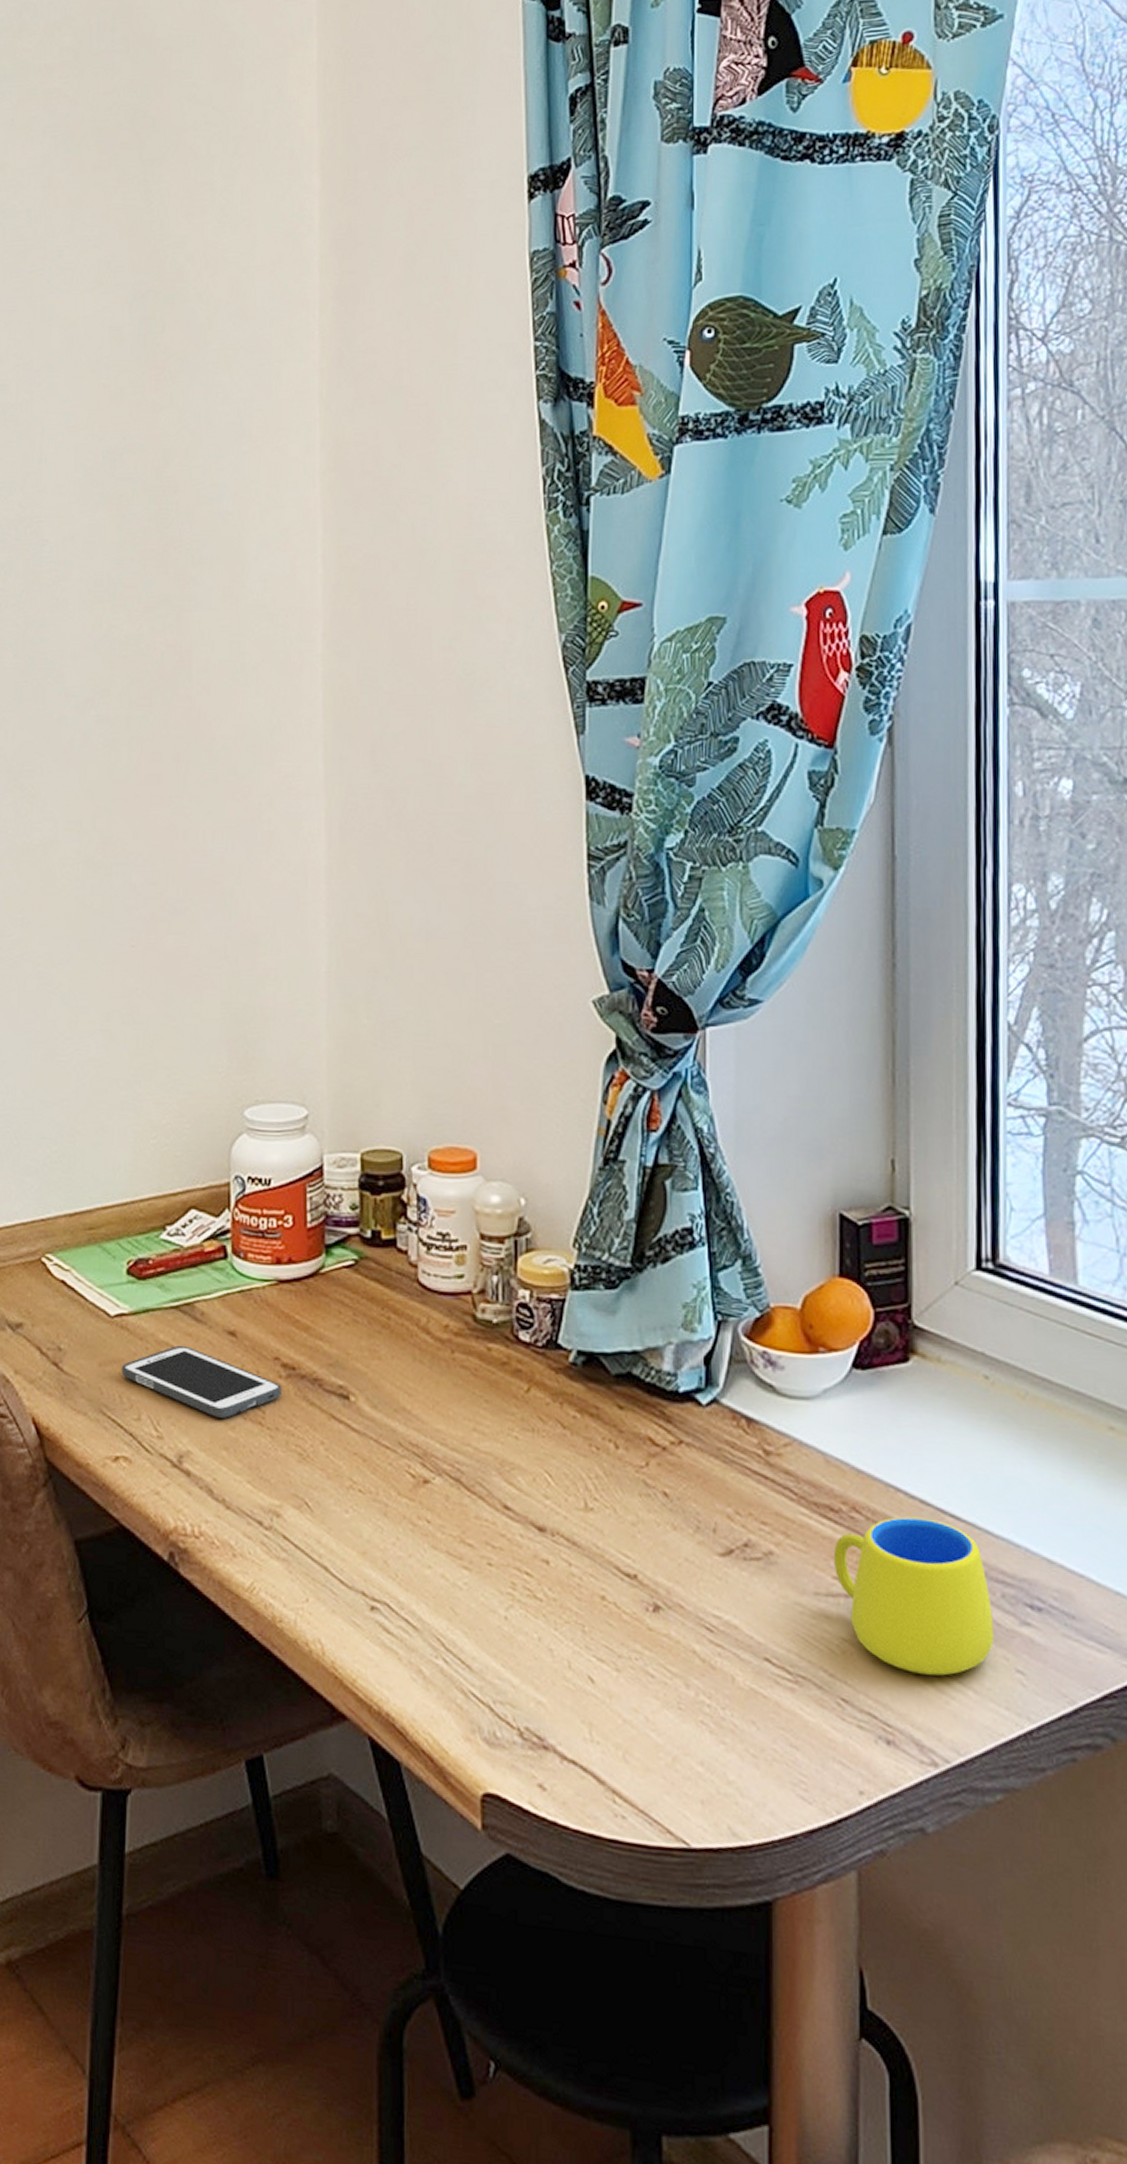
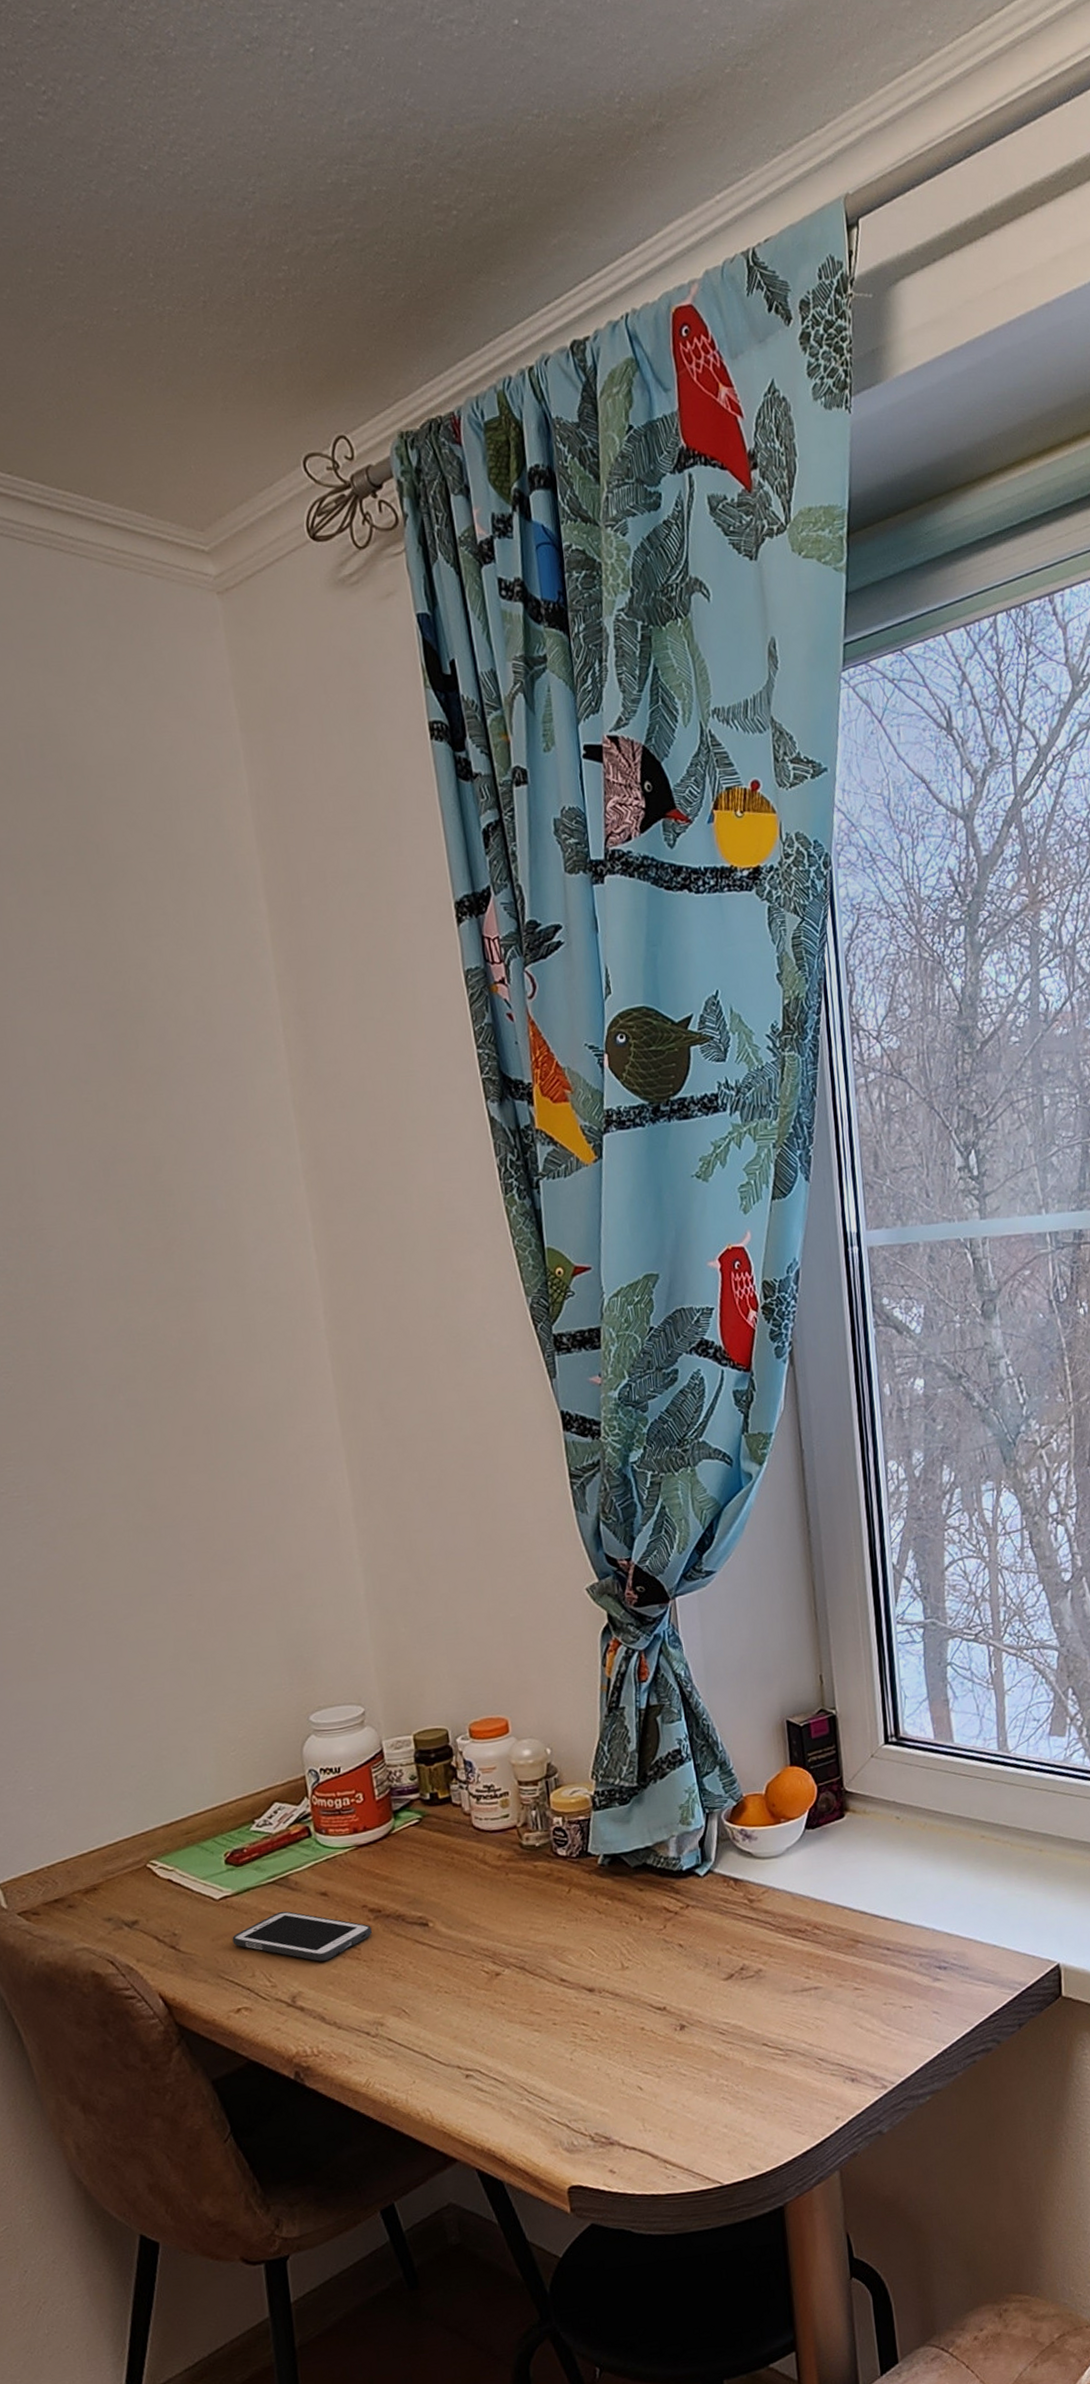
mug: present [833,1516,993,1676] -> none [804,1923,917,2030]

